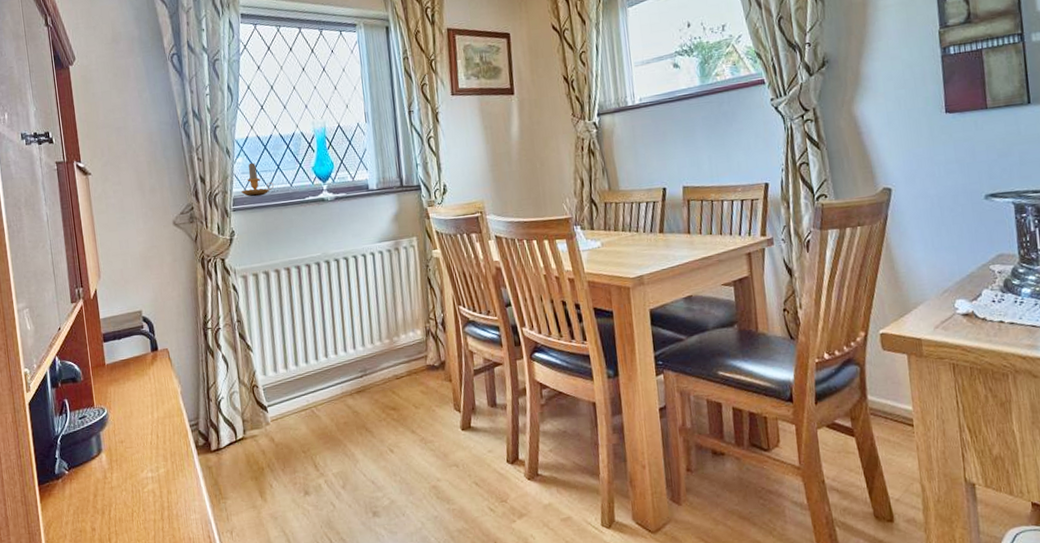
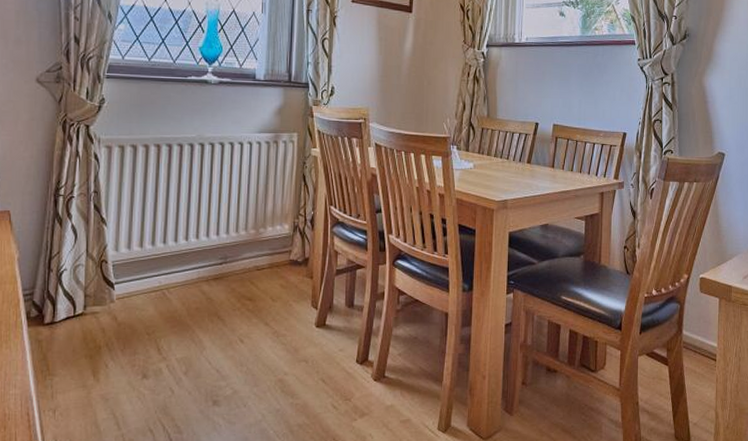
candle: present [241,162,274,197] -> none [119,31,155,67]

